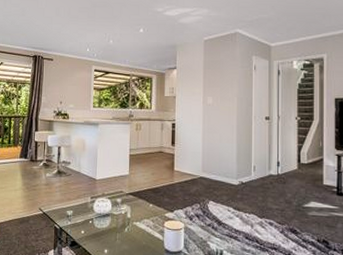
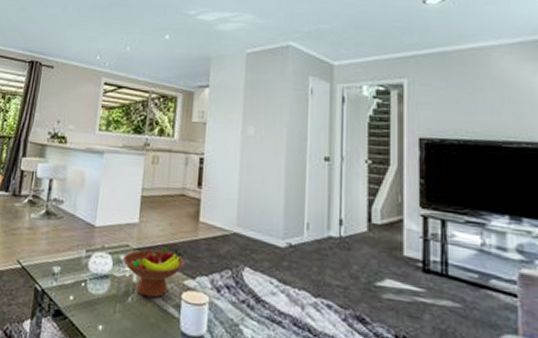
fruit bowl: none [119,192,166,227] -> present [123,248,186,298]

